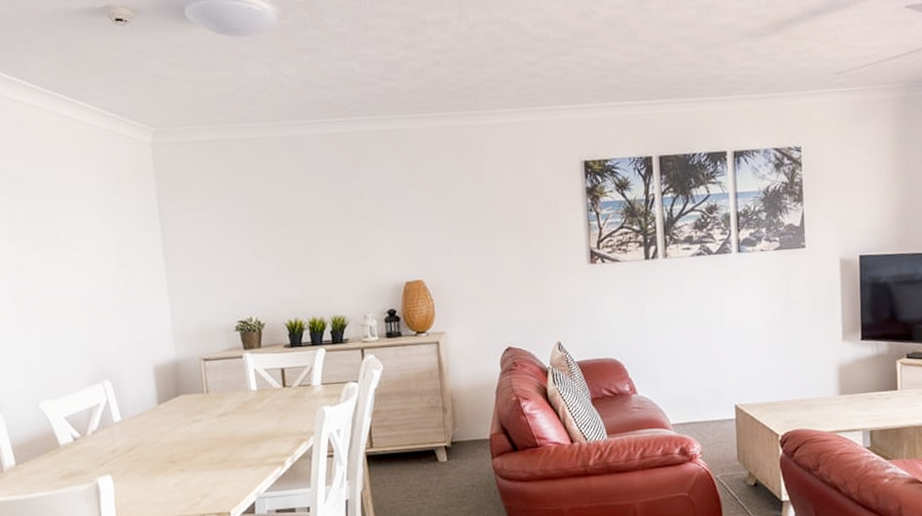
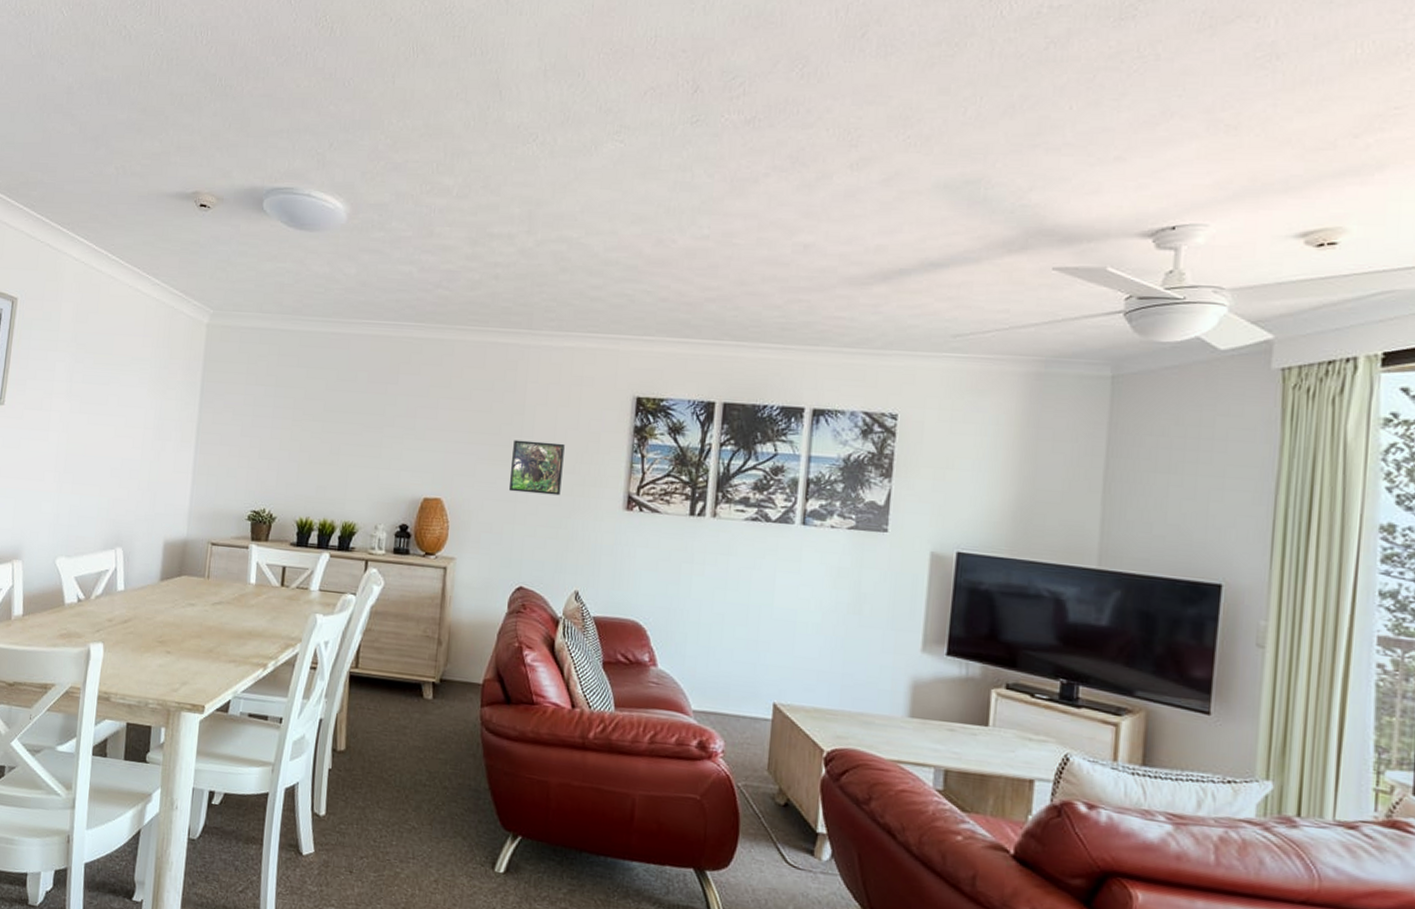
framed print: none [480,212,531,263] -> present [508,440,565,496]

